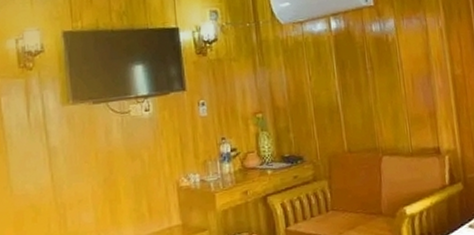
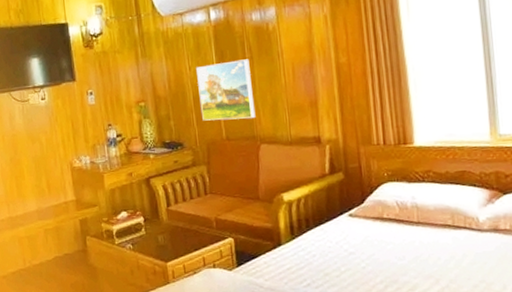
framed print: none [317,69,377,133] -> present [196,59,256,121]

